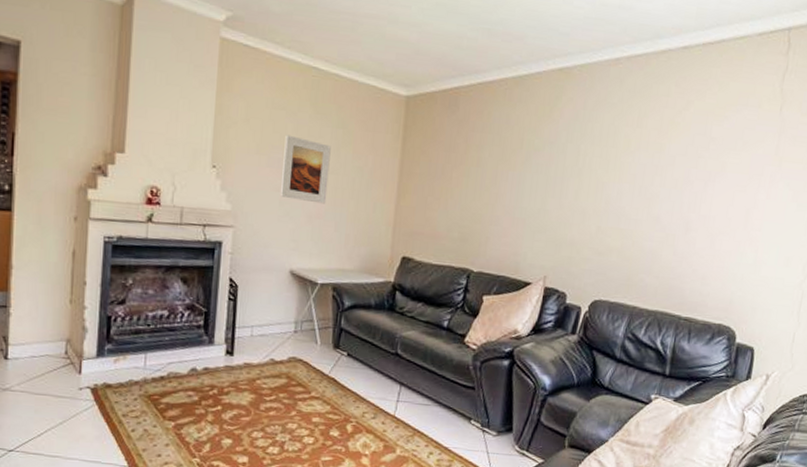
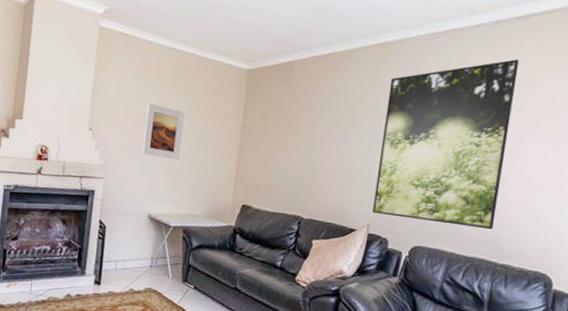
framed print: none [549,90,707,281] -> present [372,59,520,230]

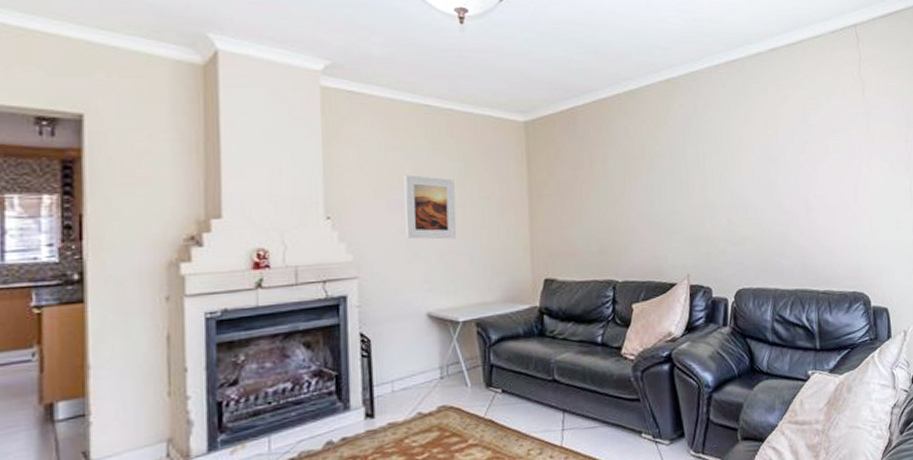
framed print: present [372,59,520,230] -> none [682,84,809,262]

